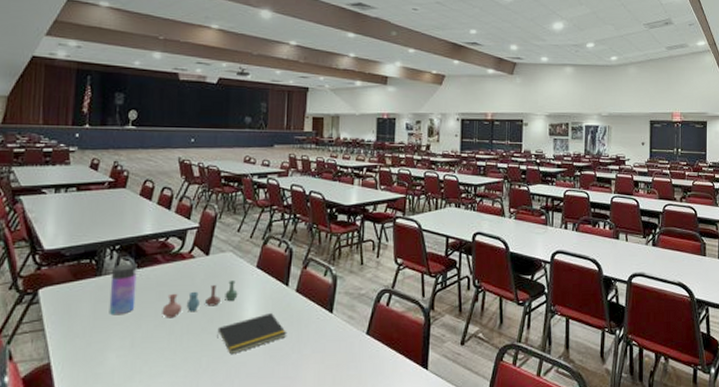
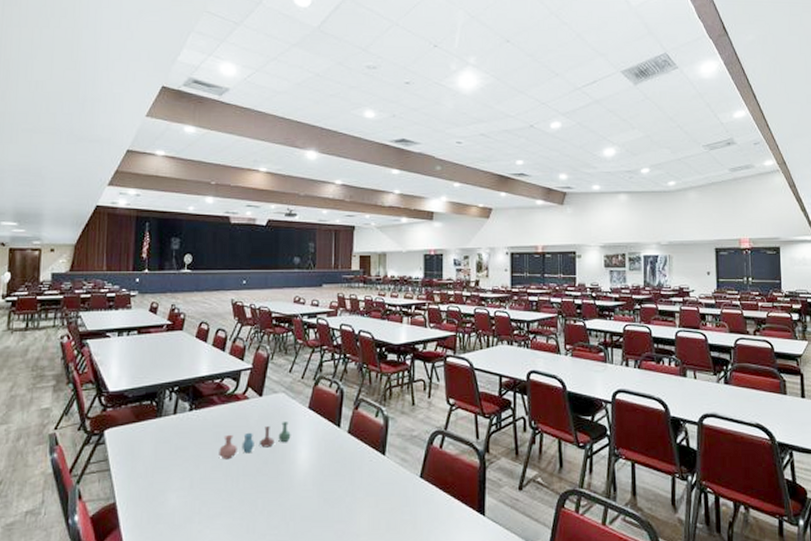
water bottle: present [109,256,137,316] -> none [169,398,195,456]
notepad: present [217,313,287,355] -> none [272,455,340,497]

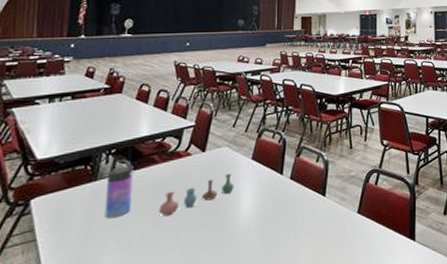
water bottle: none [169,398,195,456] -> present [104,159,134,219]

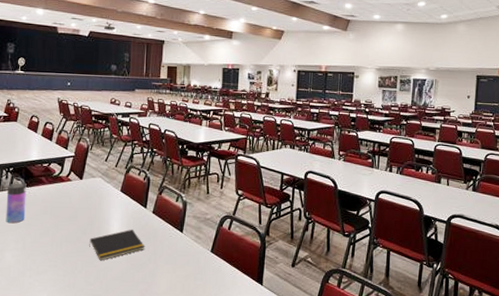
vase: present [159,174,234,217] -> none [46,201,106,229]
notepad: none [214,202,283,246] -> present [89,230,145,261]

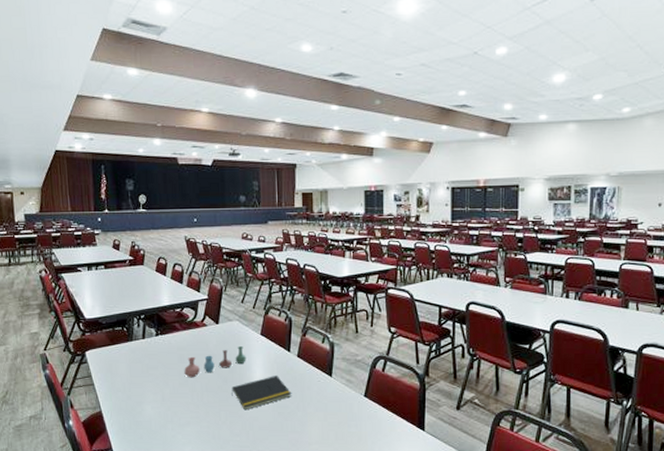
water bottle: present [5,177,27,224] -> none [139,325,162,374]
vase: none [46,201,106,229] -> present [184,346,246,378]

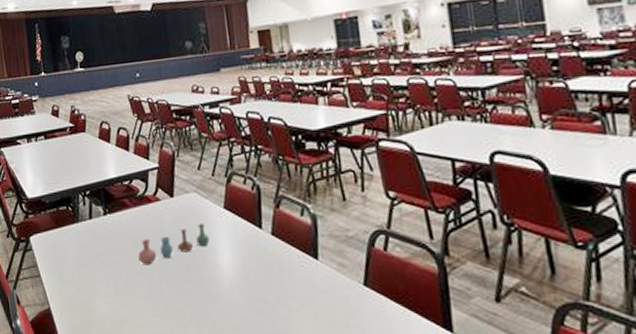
notepad: present [231,376,292,410] -> none [195,260,270,306]

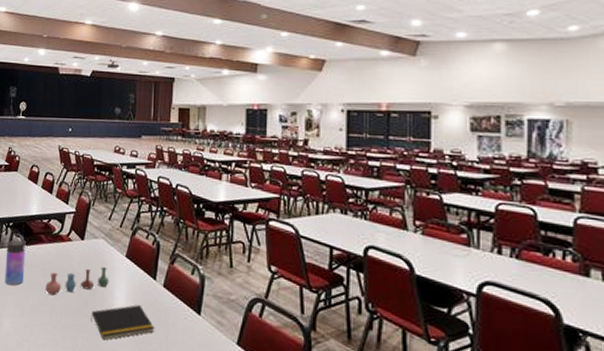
water bottle: none [86,202,113,262] -> present [4,233,26,286]
notepad: none [195,260,270,306] -> present [91,305,155,341]

